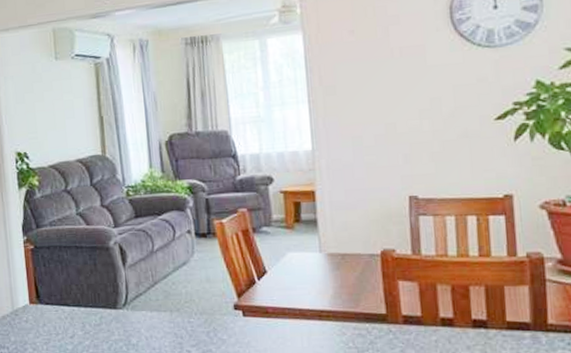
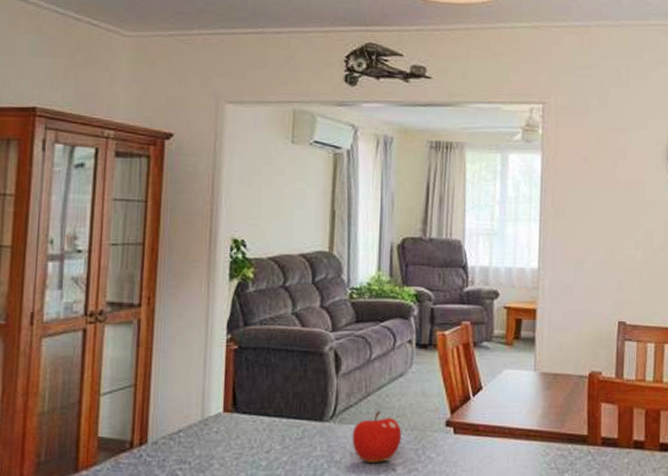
fruit: none [145,298,192,345] -> present [352,411,402,463]

